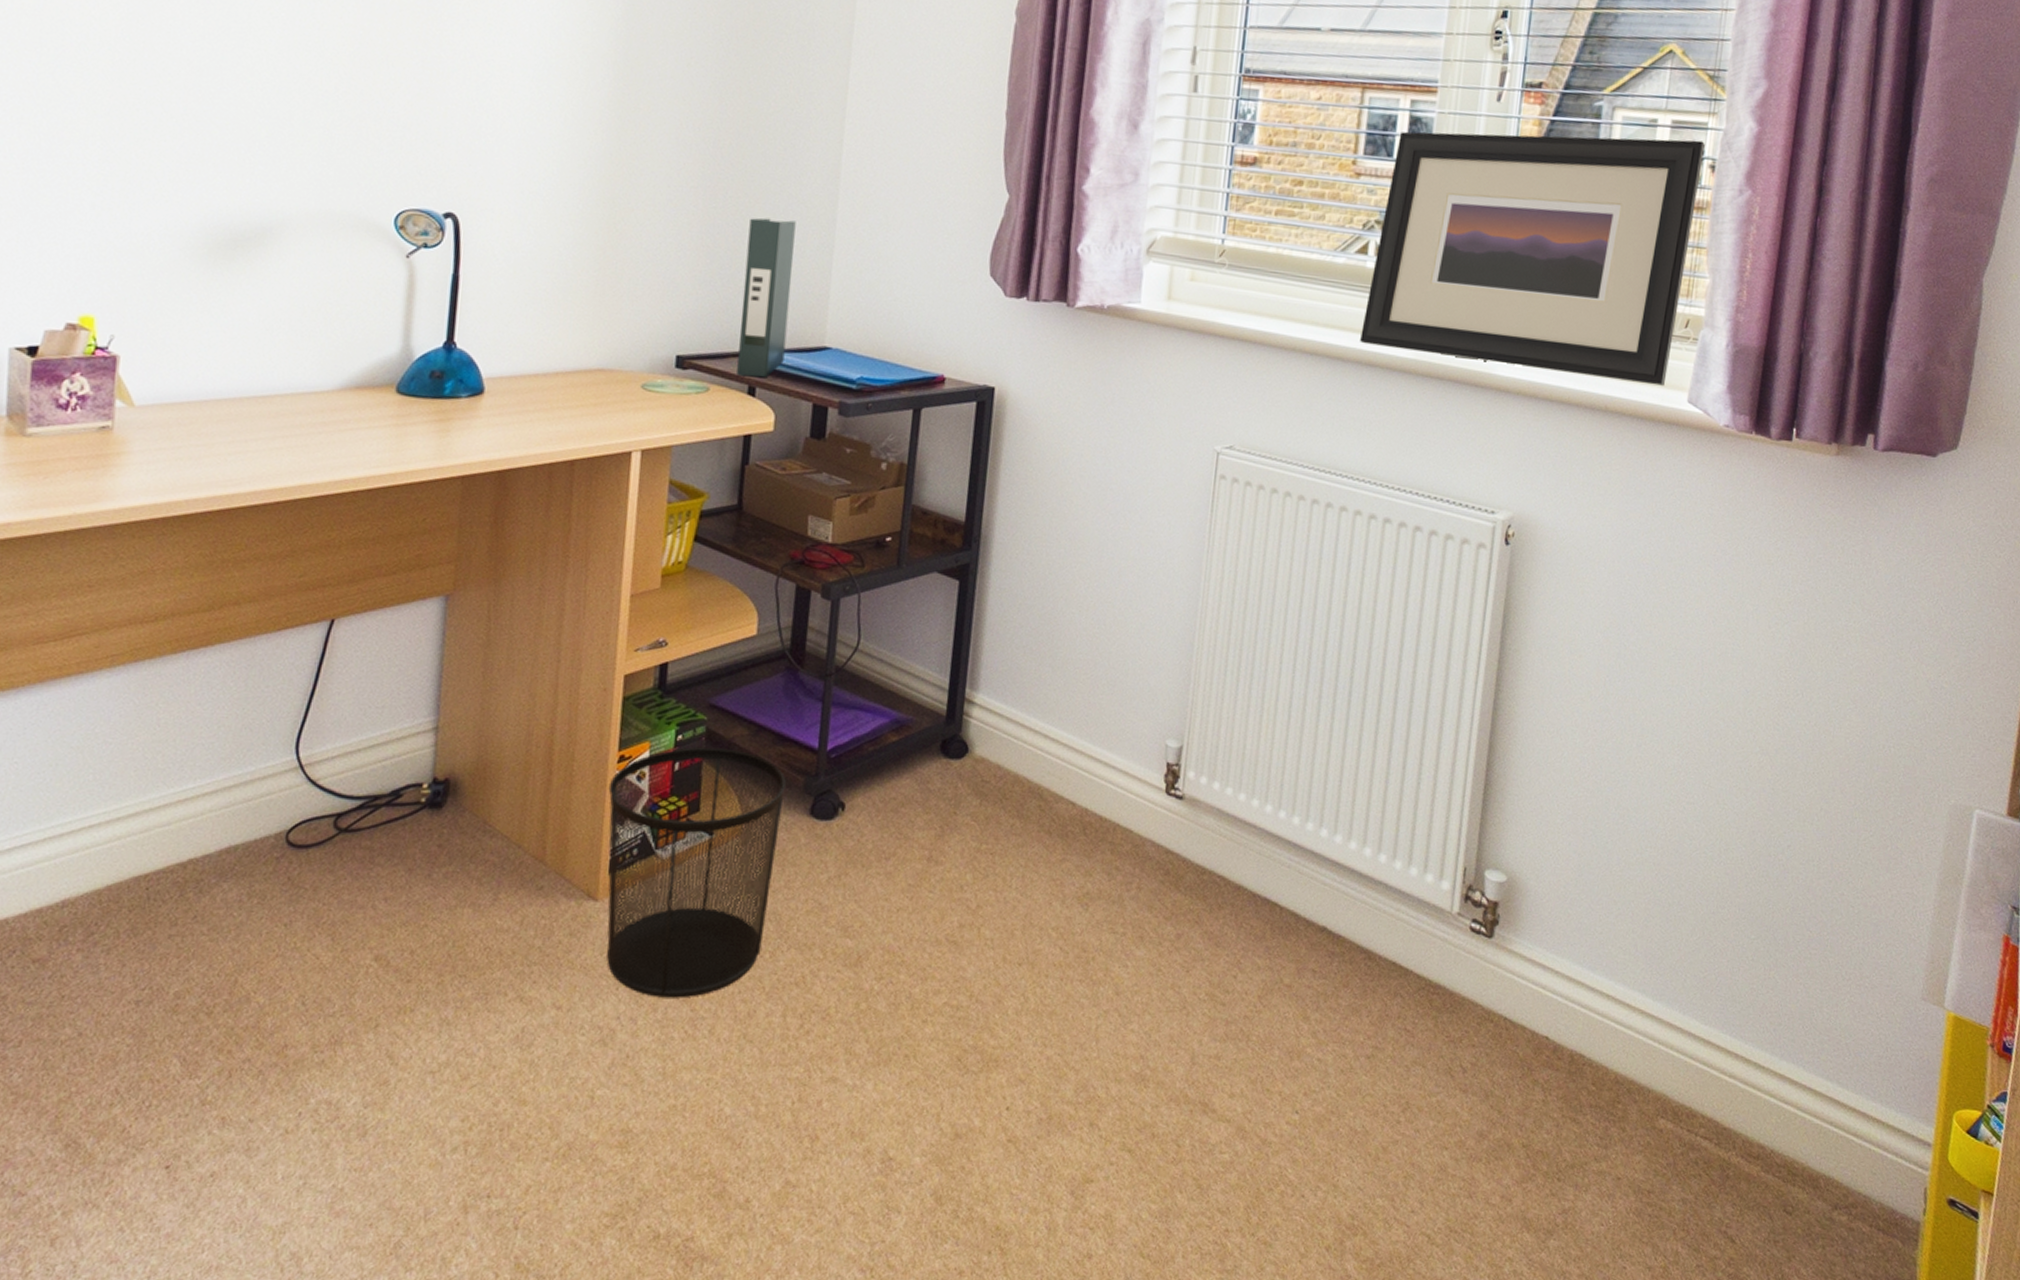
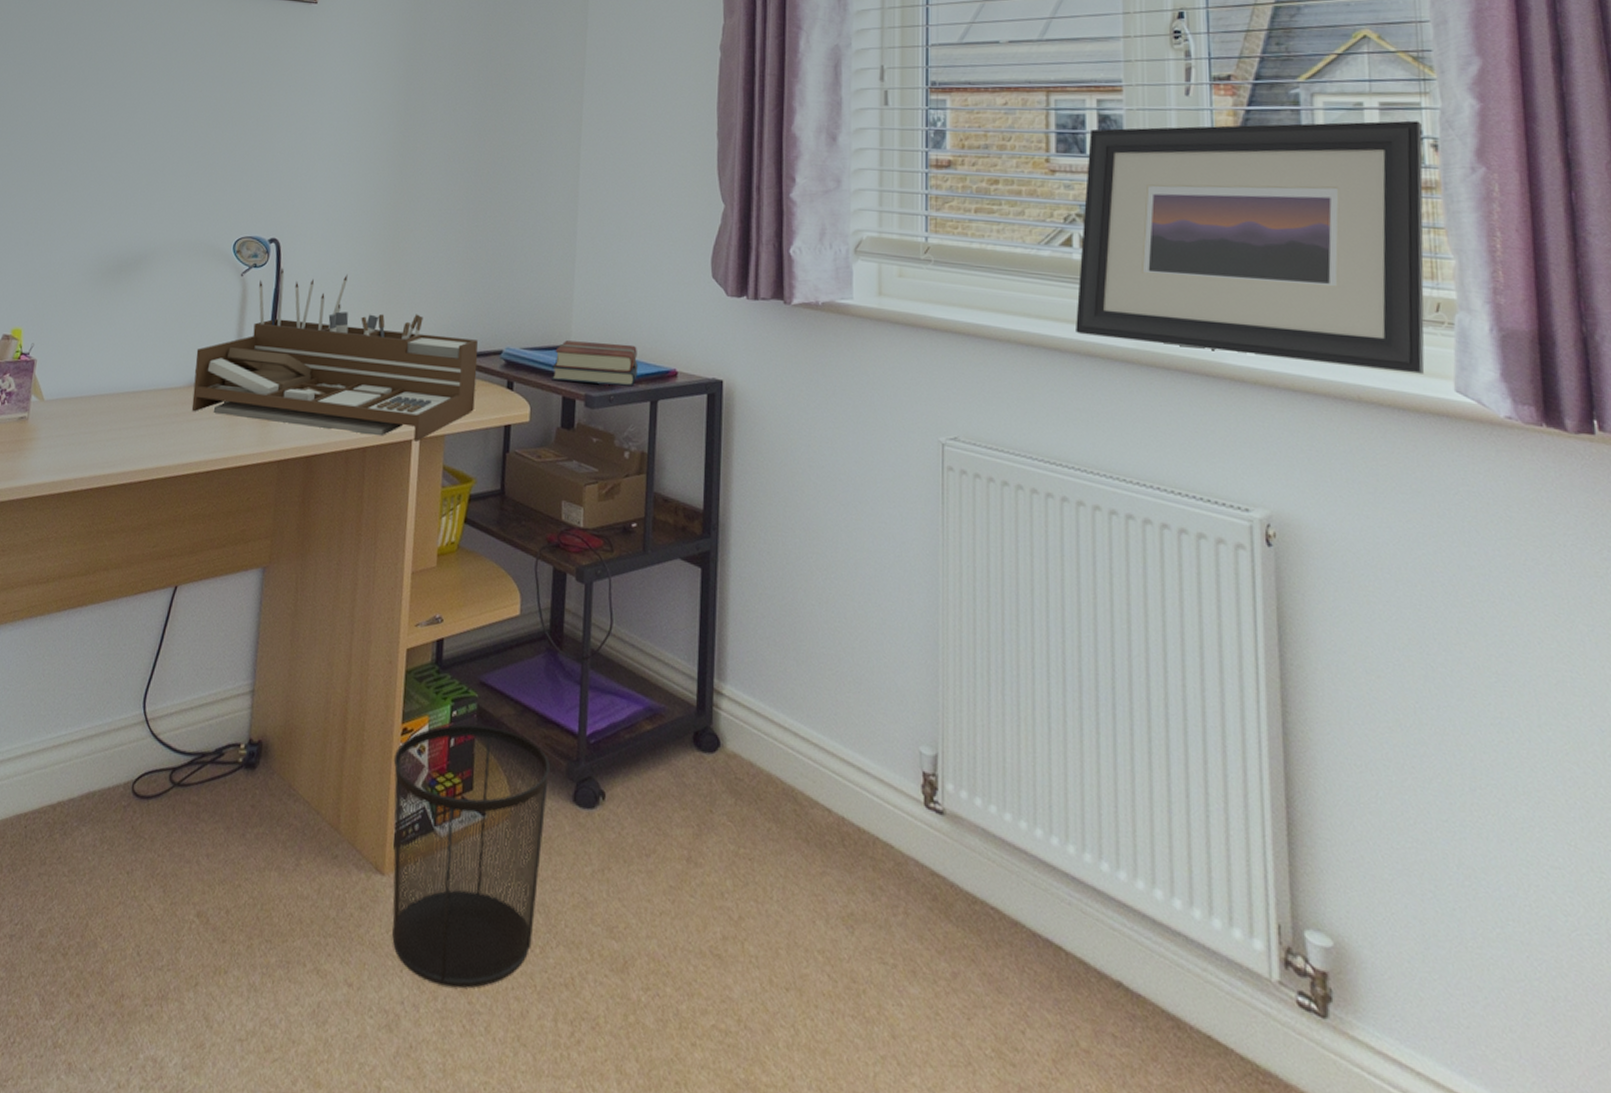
desk organizer: none [344,248,714,453] -> present [191,267,478,442]
binder: present [737,217,796,378] -> none [497,233,543,374]
books: none [801,342,902,393] -> present [552,340,638,387]

